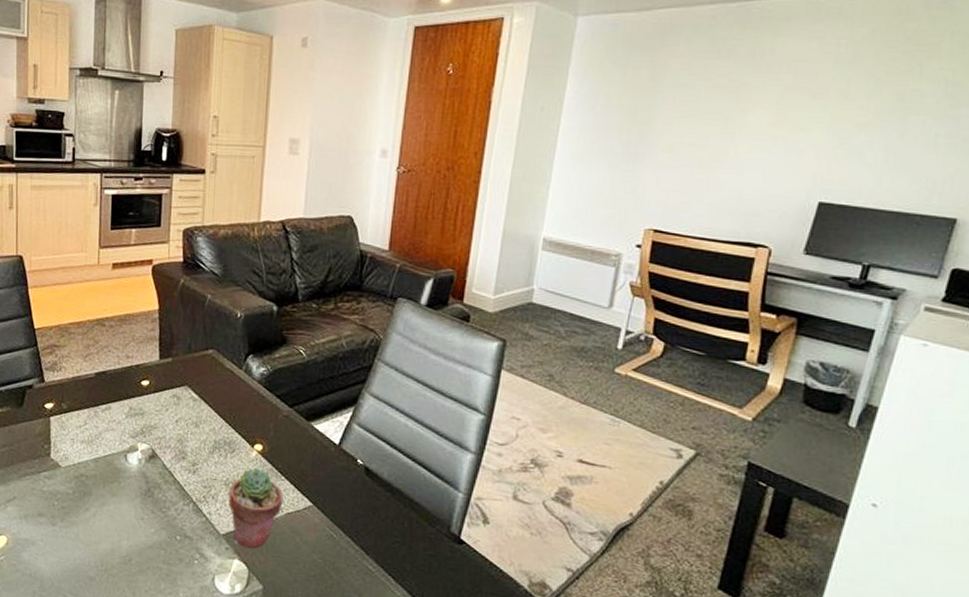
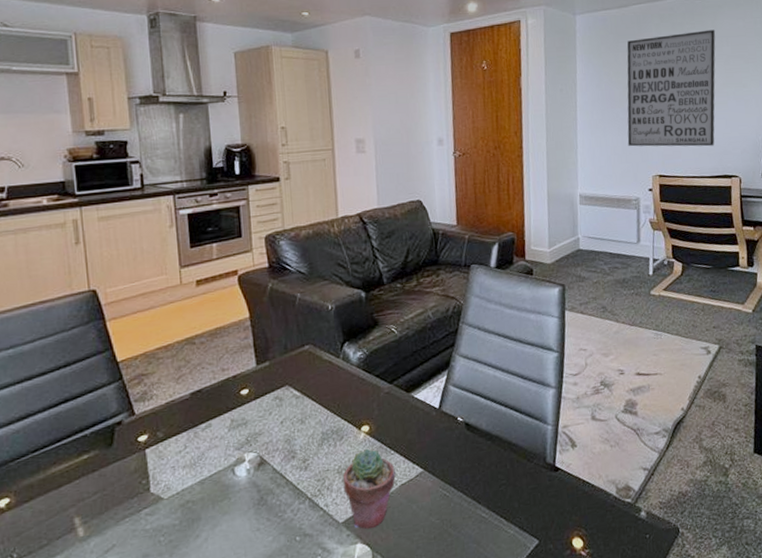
wall art: none [618,49,774,203] -> present [627,29,716,147]

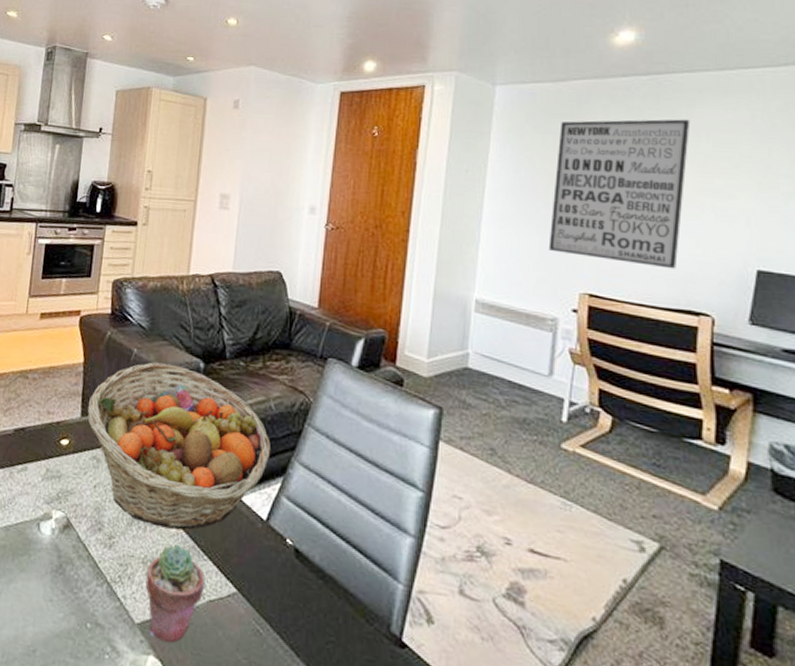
fruit basket: none [261,299,435,440] -> present [87,362,272,530]

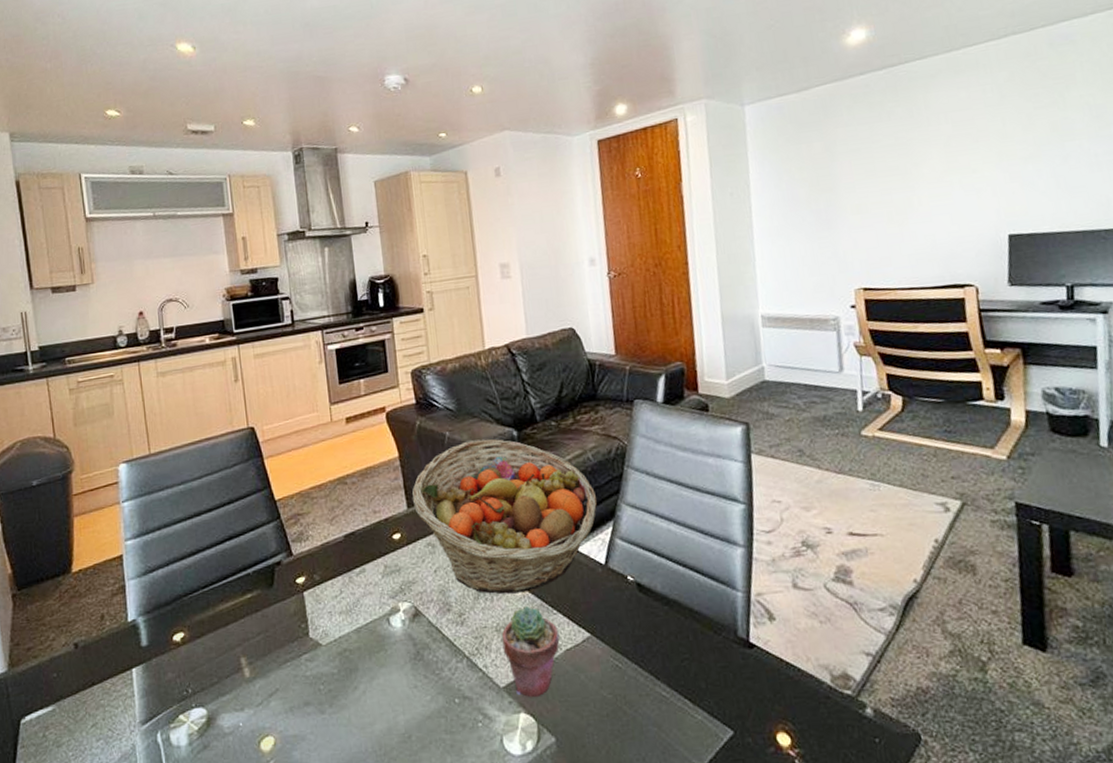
wall art: present [548,119,691,269] -> none [811,105,937,255]

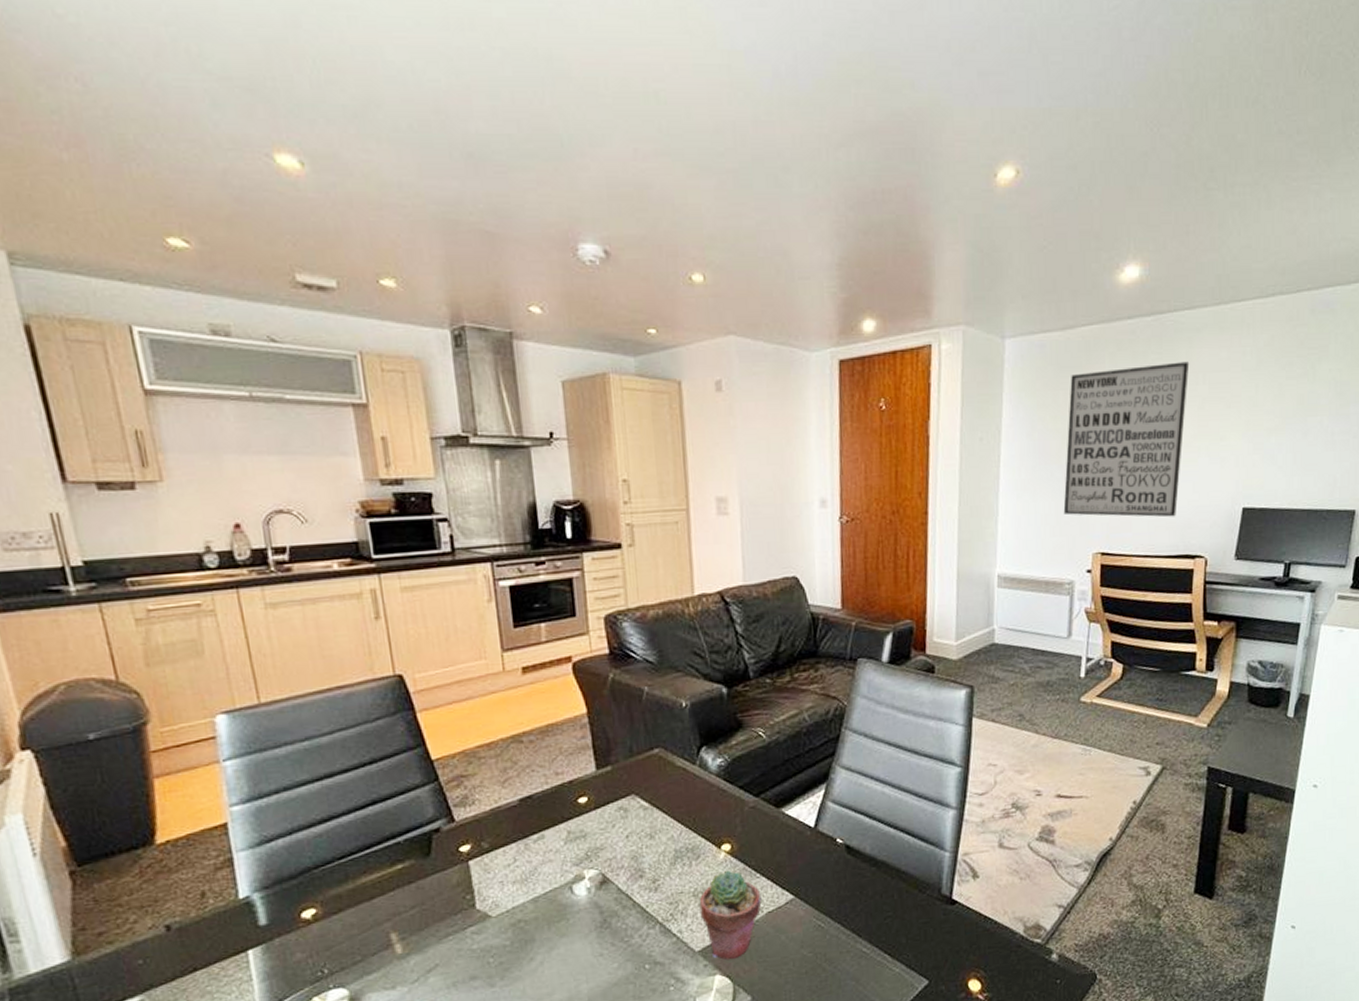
fruit basket: present [412,439,598,595] -> none [602,695,811,859]
wall art: none [811,105,937,255] -> present [1063,361,1190,517]

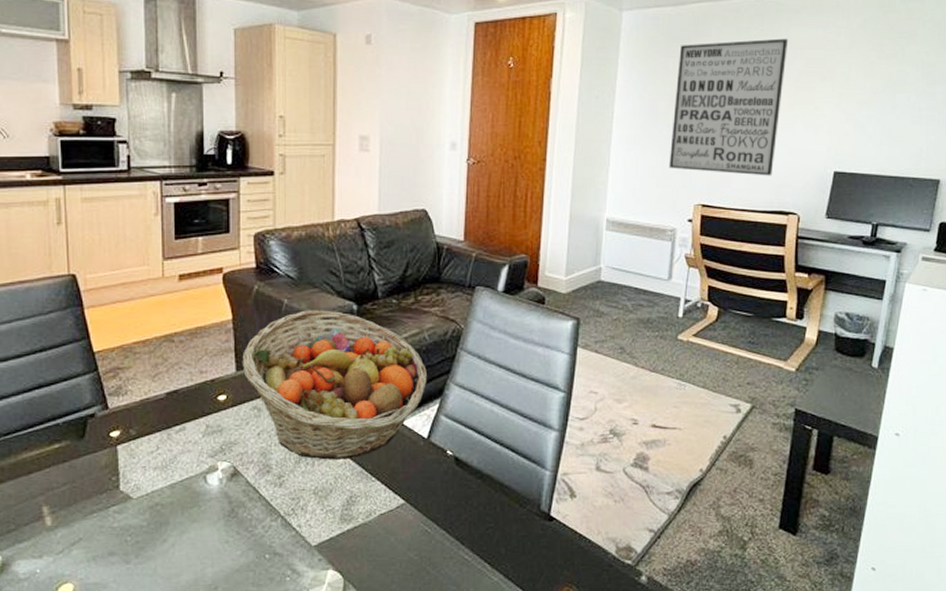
fruit basket: none [602,695,811,859] -> present [242,310,428,460]
potted succulent: present [699,869,762,961] -> none [318,472,375,557]

